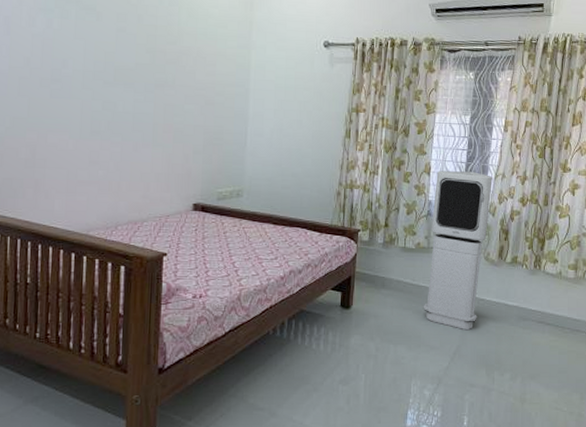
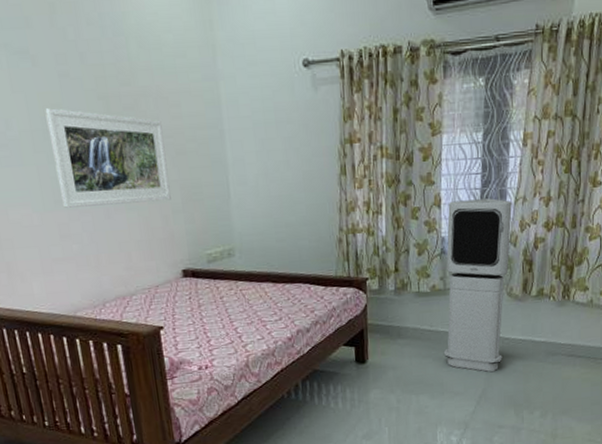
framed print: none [97,55,197,142] -> present [45,108,171,208]

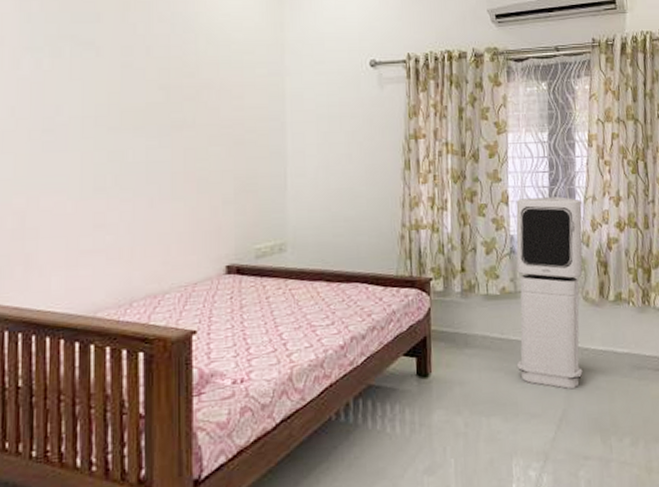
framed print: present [45,108,171,208] -> none [101,96,223,196]

